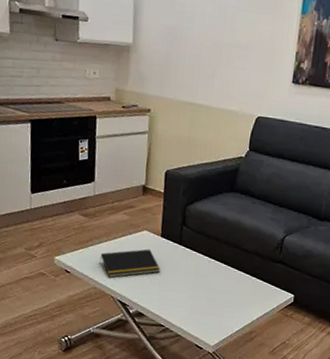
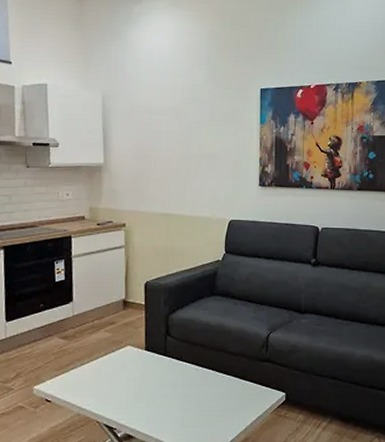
notepad: present [99,249,160,278] -> none [82,365,147,402]

